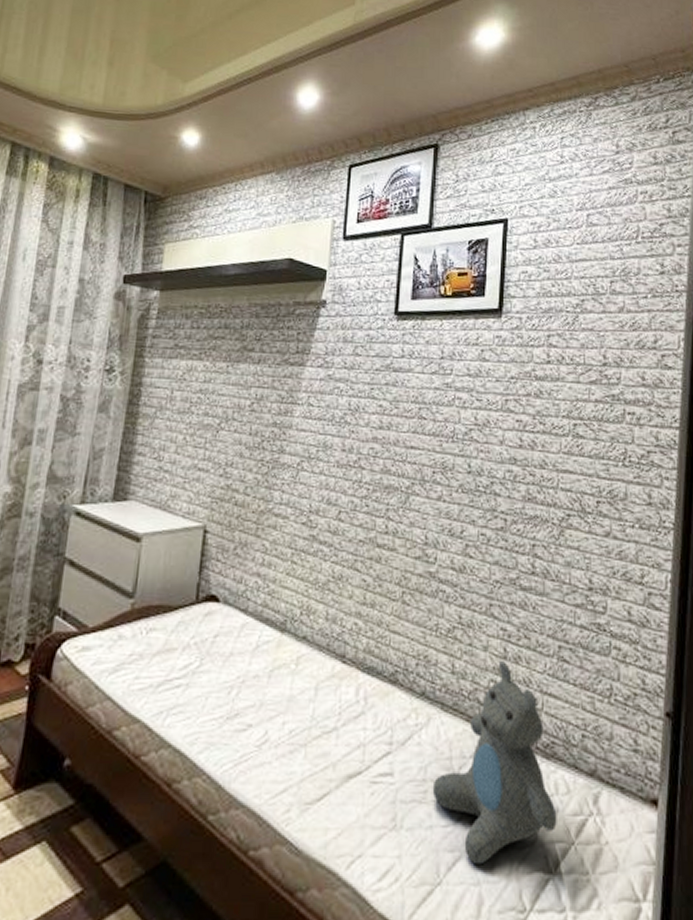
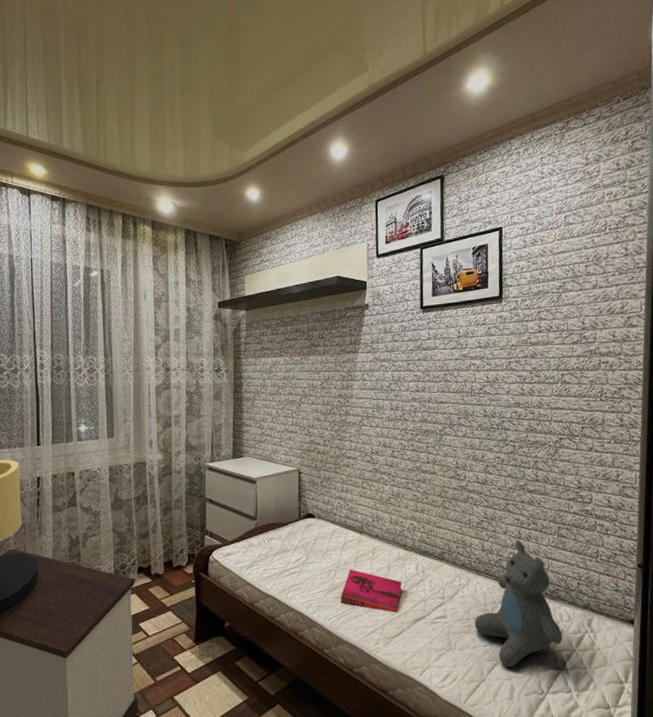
hardback book: none [241,686,335,763] -> present [340,569,402,613]

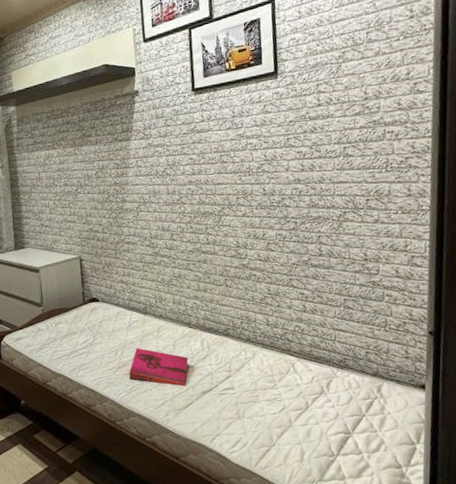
teddy bear: present [474,540,563,668] -> none [261,313,352,433]

